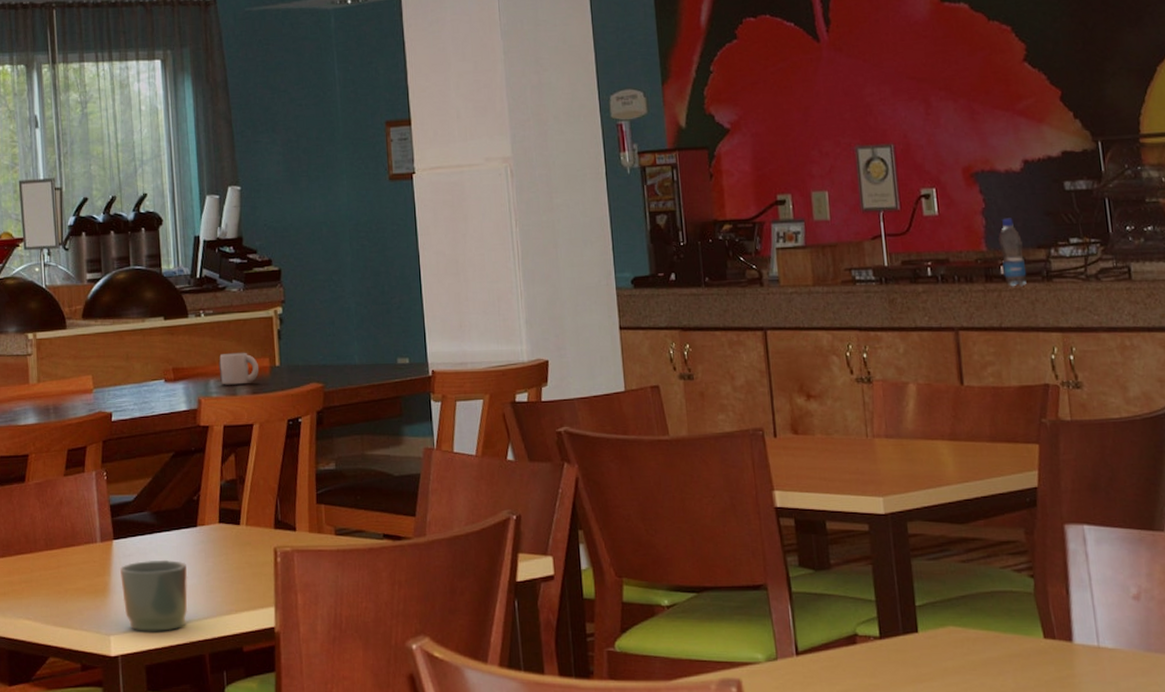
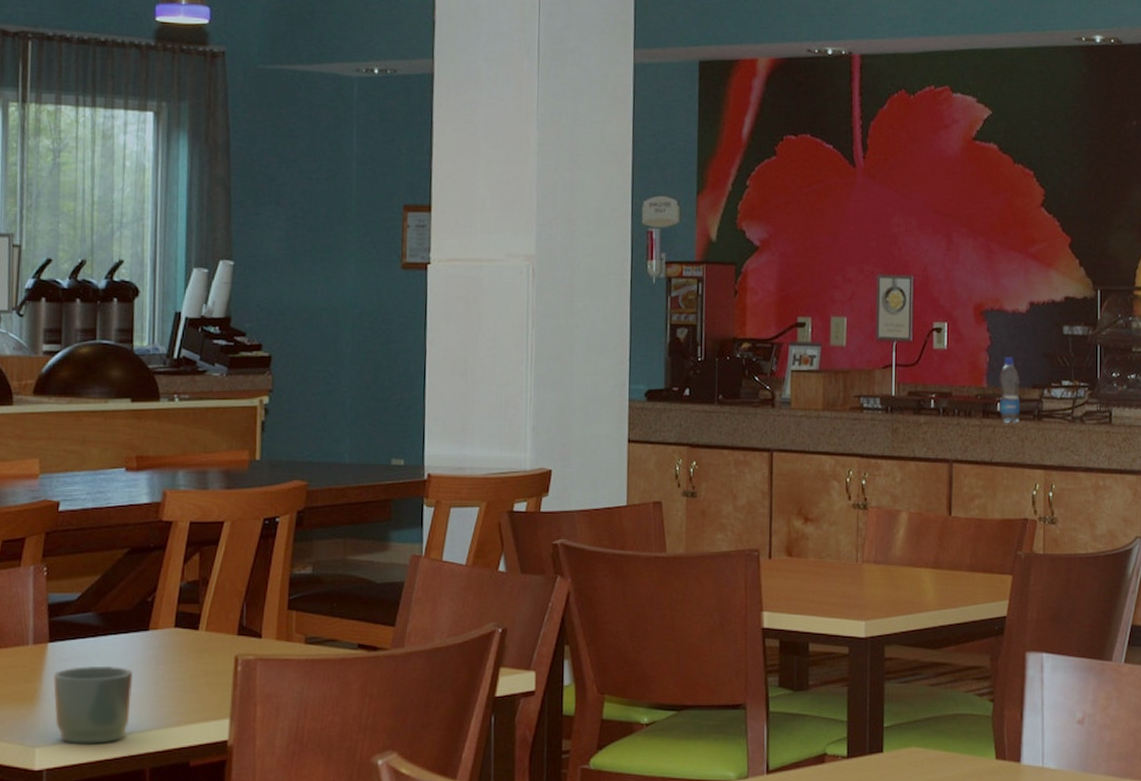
mug: present [218,352,260,385] -> none [190,442,237,478]

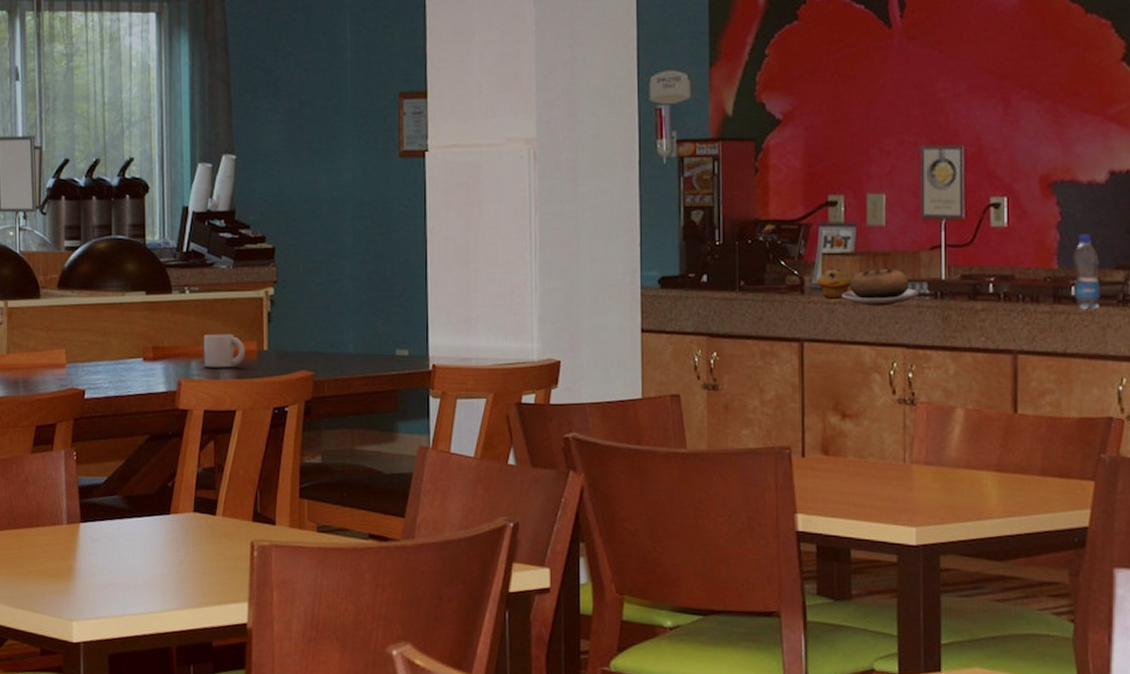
mug: present [53,665,133,743] -> none [86,546,158,620]
mug: none [190,442,237,478] -> present [202,333,246,368]
muffin: none [785,384,816,413] -> present [816,268,852,300]
bread: none [806,385,873,419] -> present [840,269,920,306]

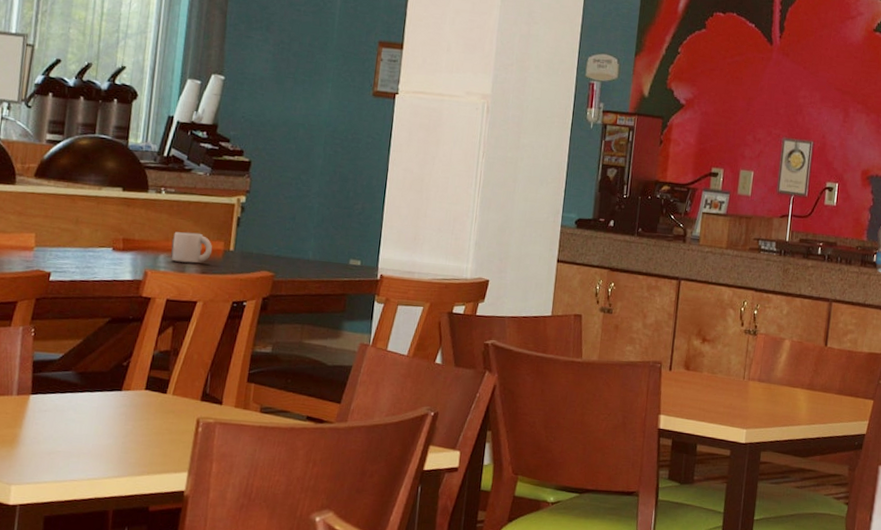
muffin: present [816,268,852,300] -> none [695,225,722,250]
bread: present [840,269,920,306] -> none [712,228,769,258]

